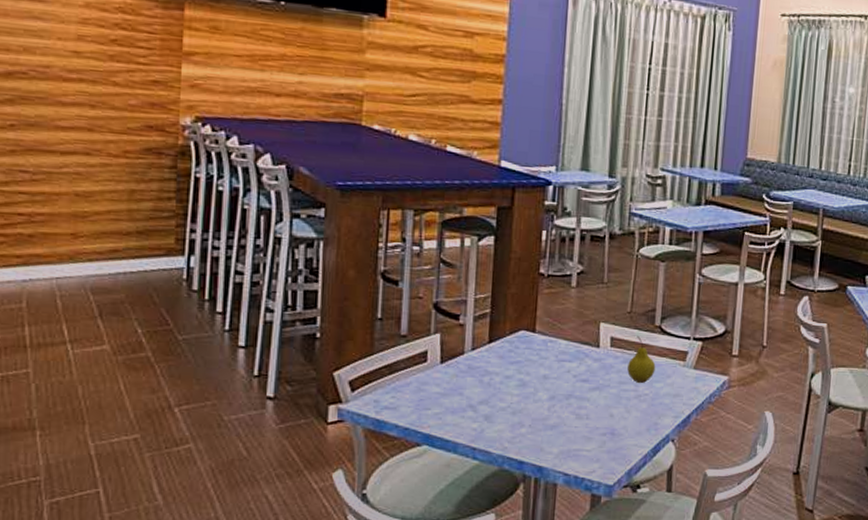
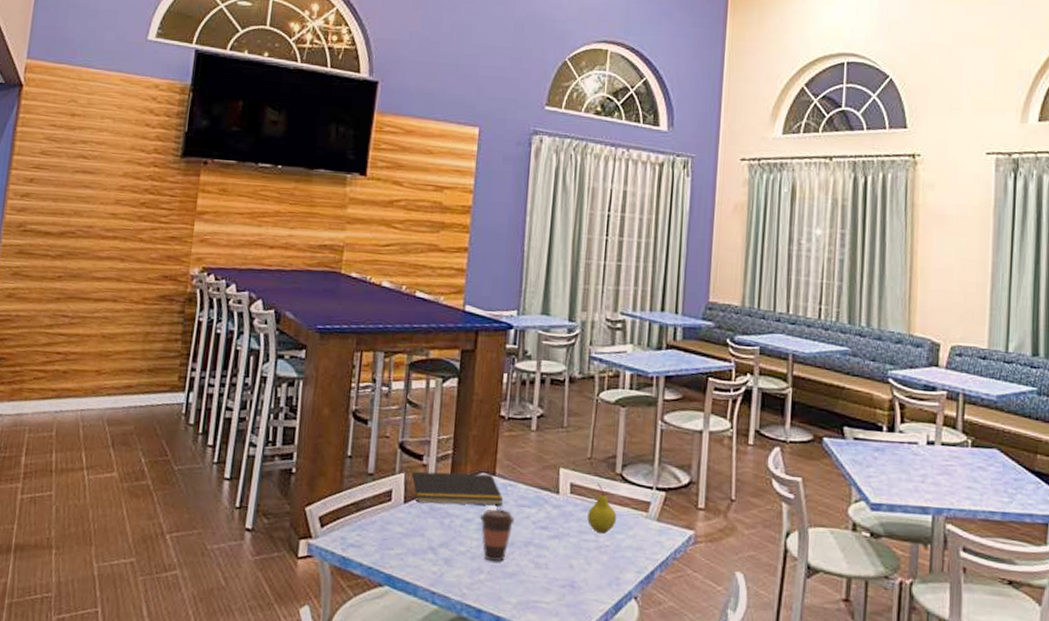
notepad: none [447,331,544,363] -> present [410,471,504,506]
coffee cup: none [519,363,556,416] -> present [479,507,515,562]

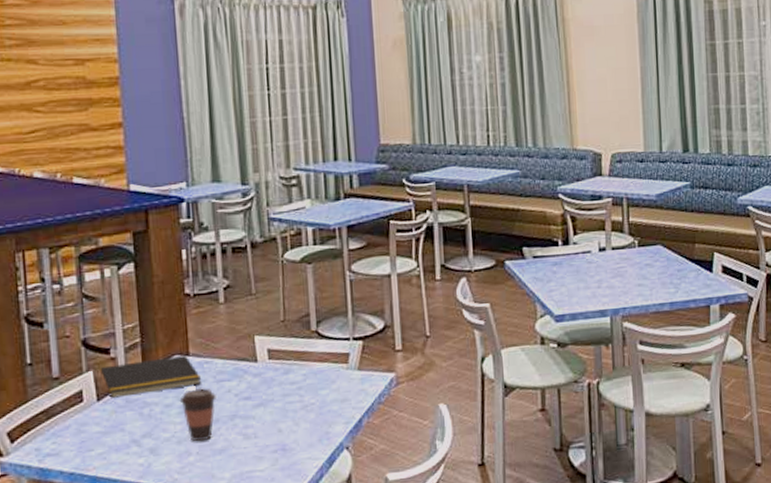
fruit: present [587,482,617,534] -> none [289,343,319,393]

